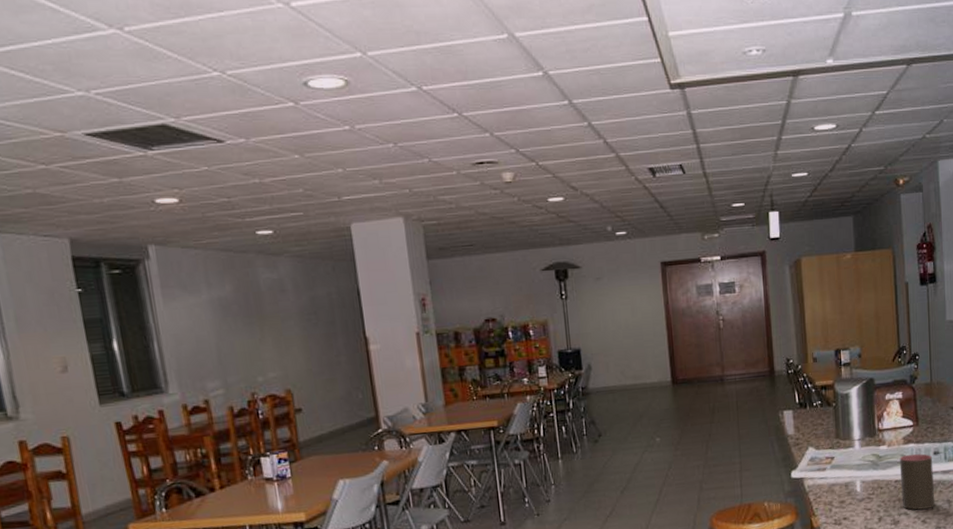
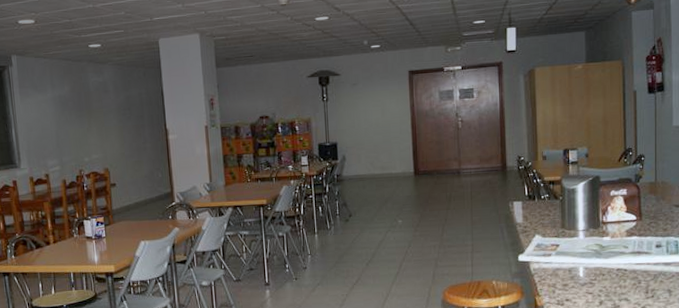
cup: present [899,453,935,510] -> none [622,245,656,297]

